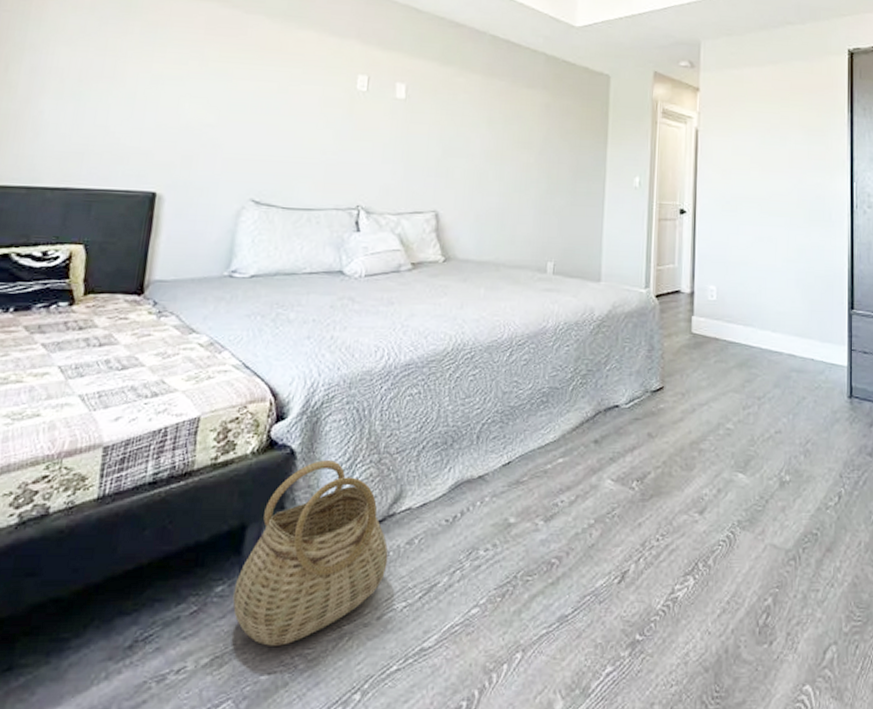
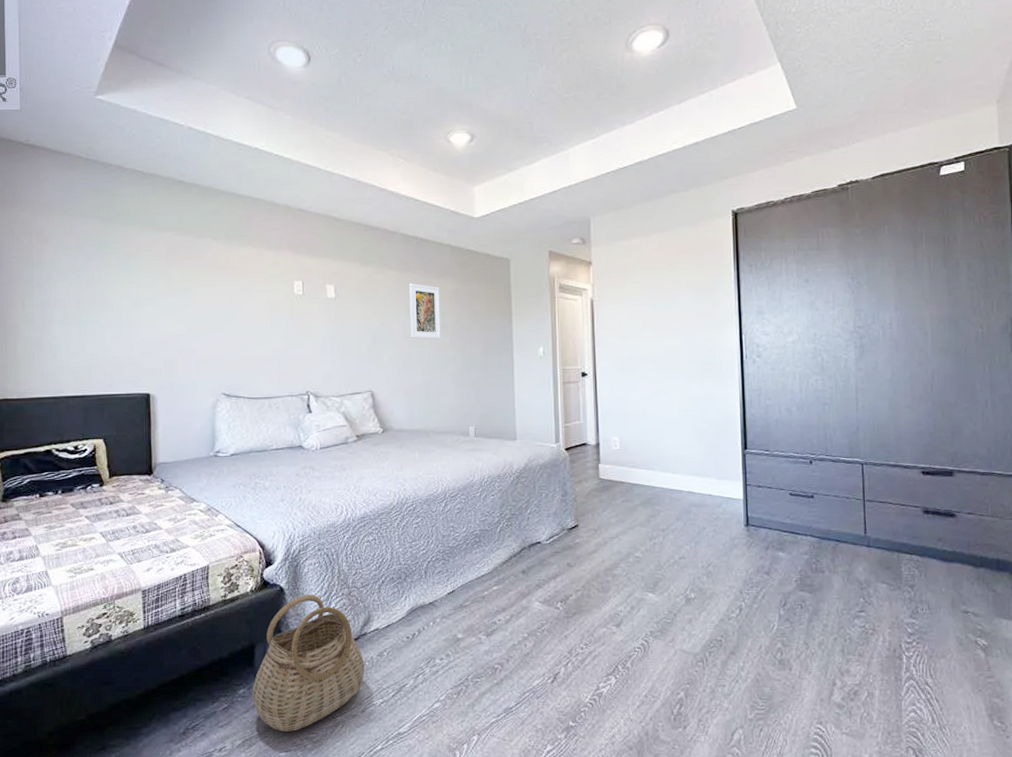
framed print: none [489,91,528,158] -> present [409,283,441,340]

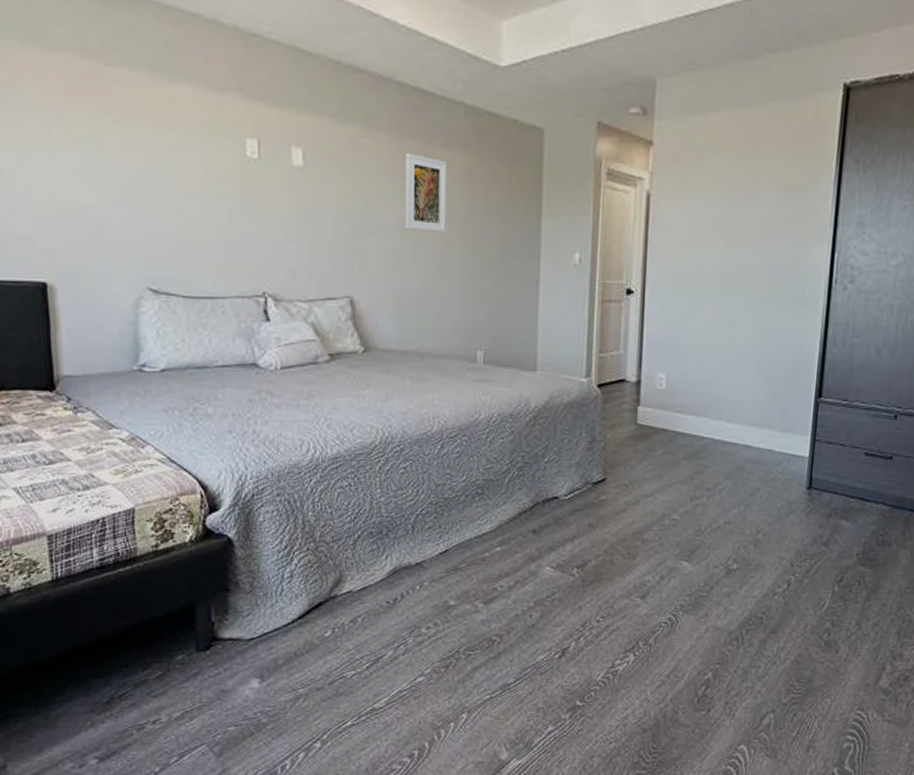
basket: present [252,594,365,732] -> none [193,548,334,704]

